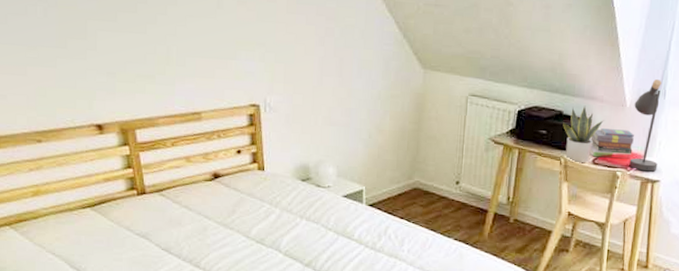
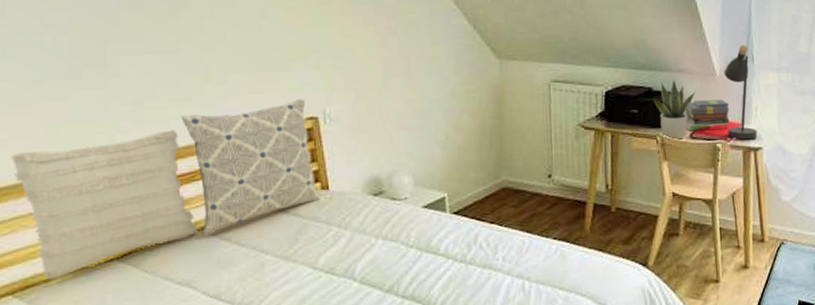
pillow: none [9,102,154,218] -> present [11,130,197,280]
pillow: none [145,86,256,198] -> present [181,98,319,236]

